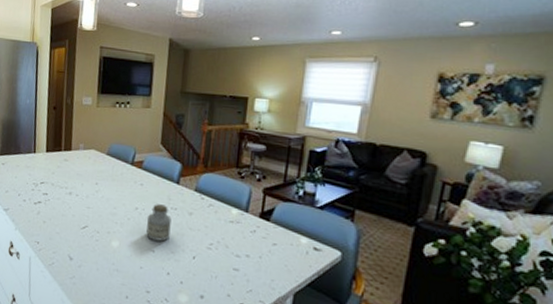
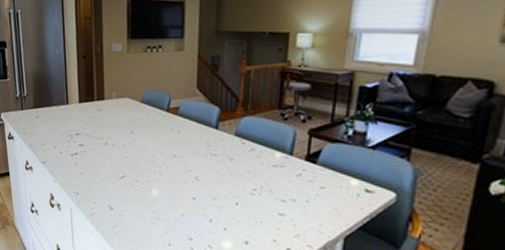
jar: present [146,204,172,242] -> none [186,150,212,189]

